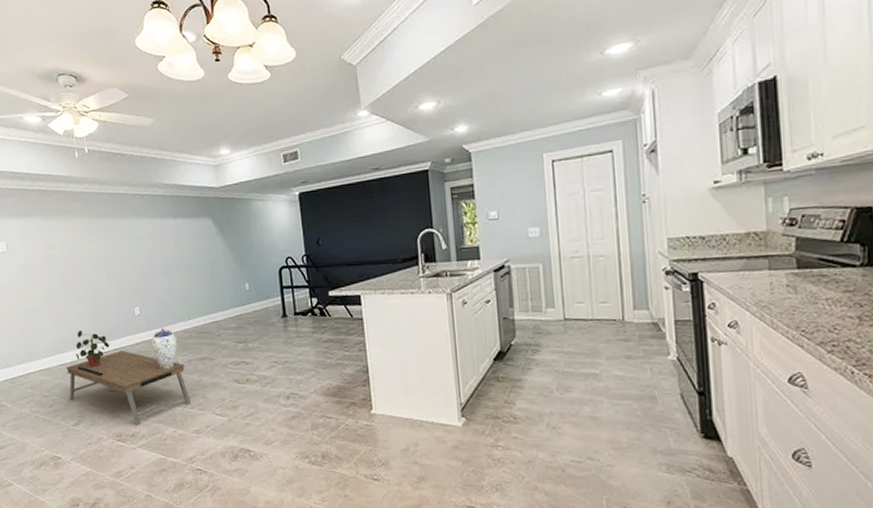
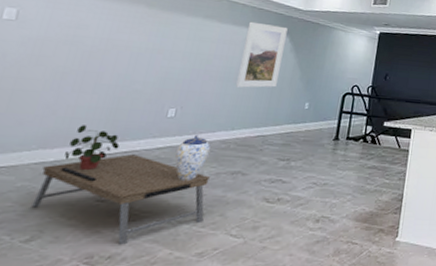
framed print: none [172,209,215,279] -> present [236,21,288,88]

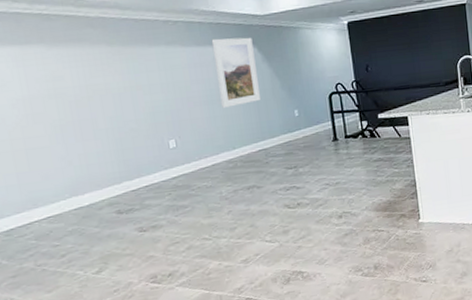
coffee table: present [31,154,210,245] -> none [83,187,238,264]
potted plant: present [64,125,120,171] -> none [95,169,139,209]
decorative urn: present [174,134,211,182] -> none [189,159,221,203]

